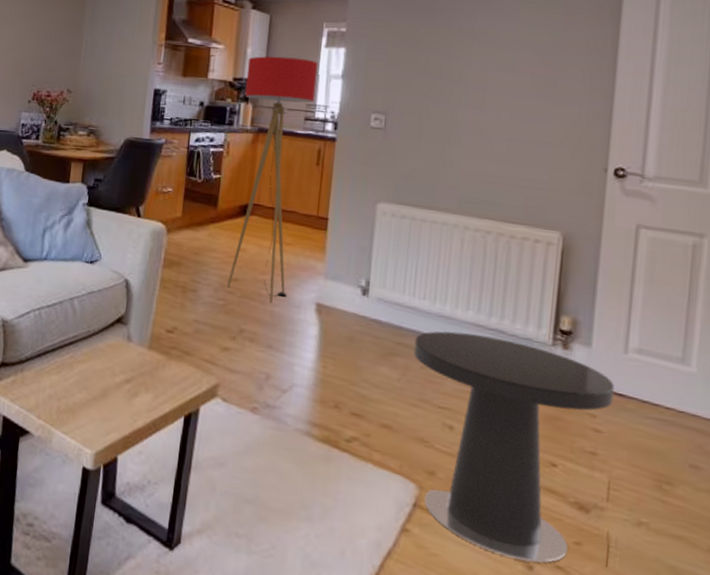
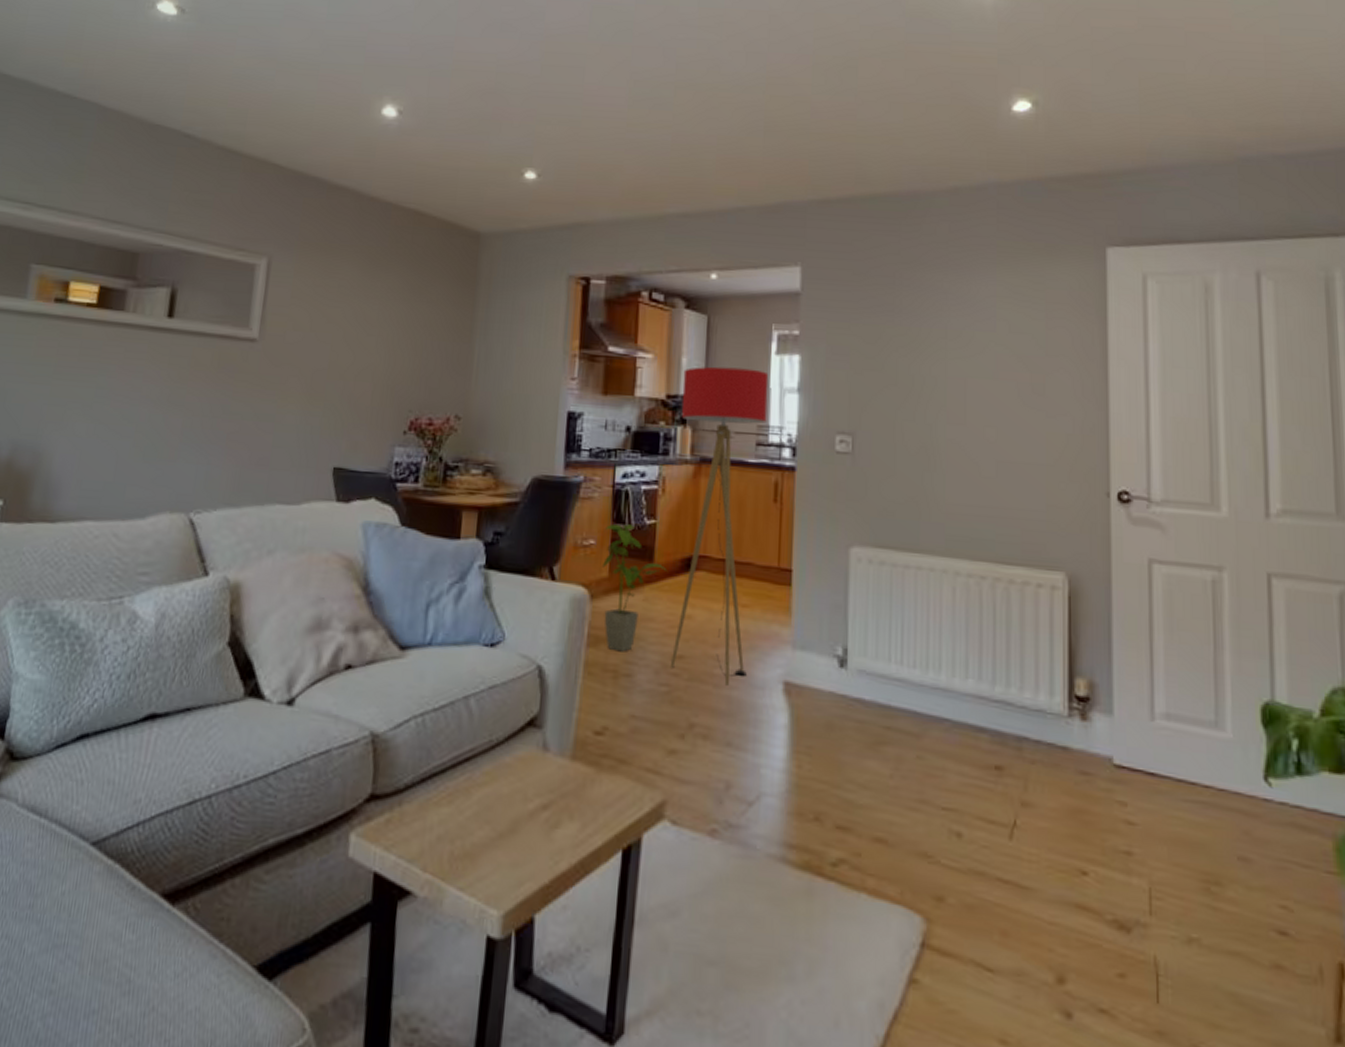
house plant: none [176,177,228,273] -> present [601,524,667,652]
side table: present [413,331,615,563] -> none [907,707,1145,1008]

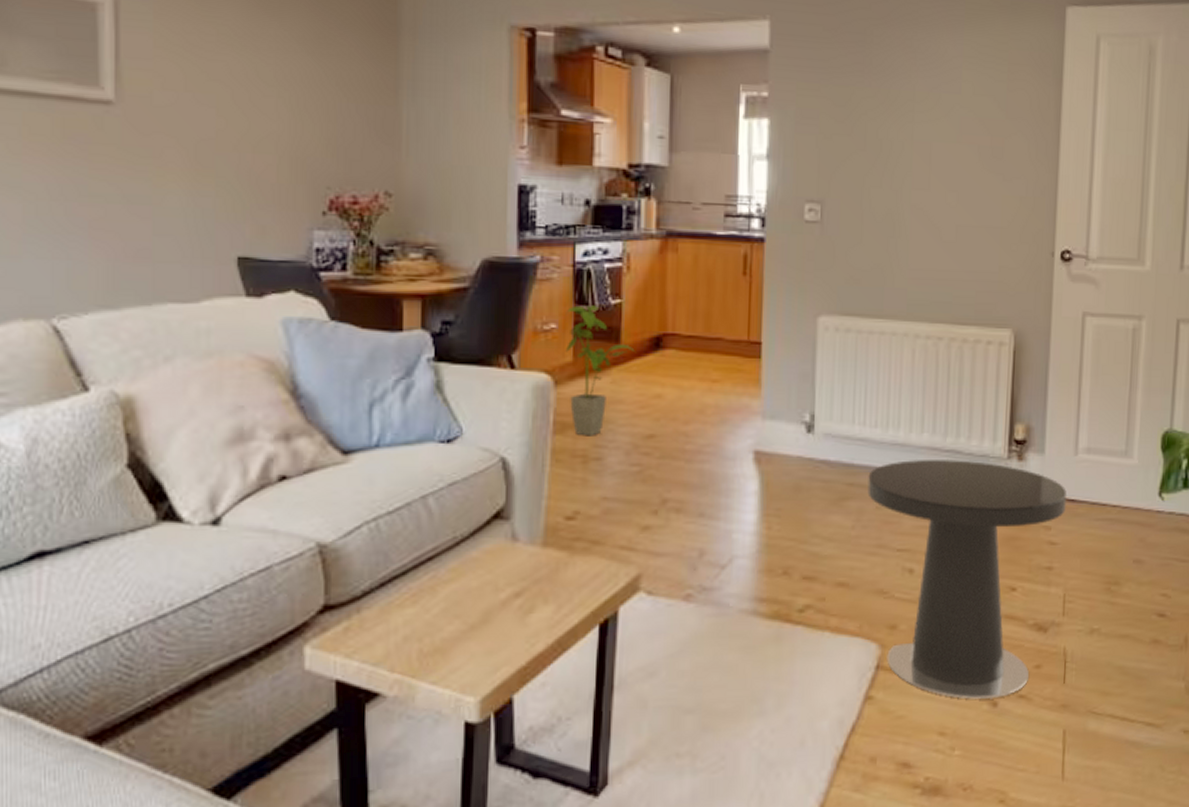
floor lamp: present [669,366,769,686] -> none [641,132,737,460]
side table: none [907,707,1145,1008] -> present [867,460,1068,700]

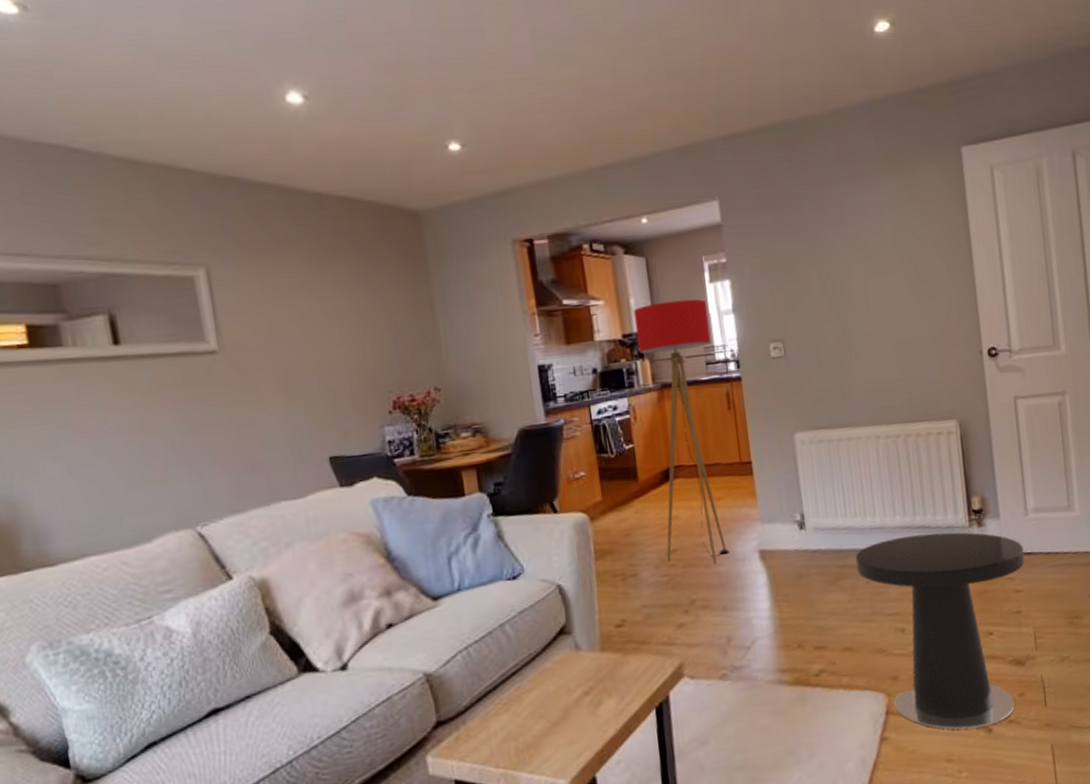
house plant: present [565,305,635,436] -> none [591,452,651,559]
floor lamp: none [641,132,737,460] -> present [633,299,729,564]

